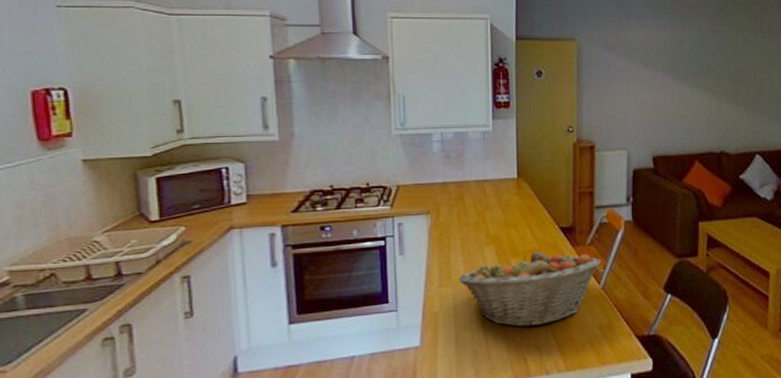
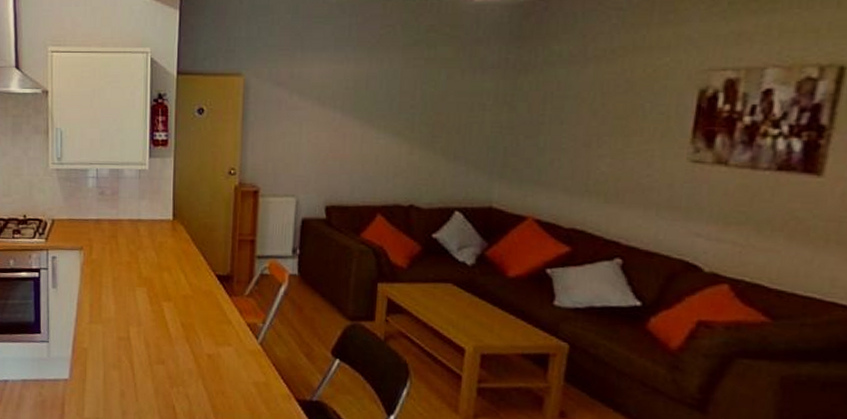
fruit basket: present [459,251,601,327] -> none [109,297,260,375]

